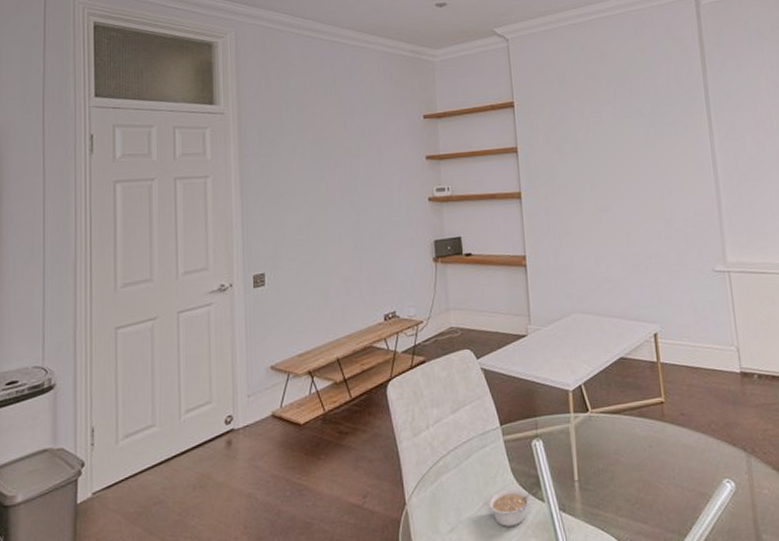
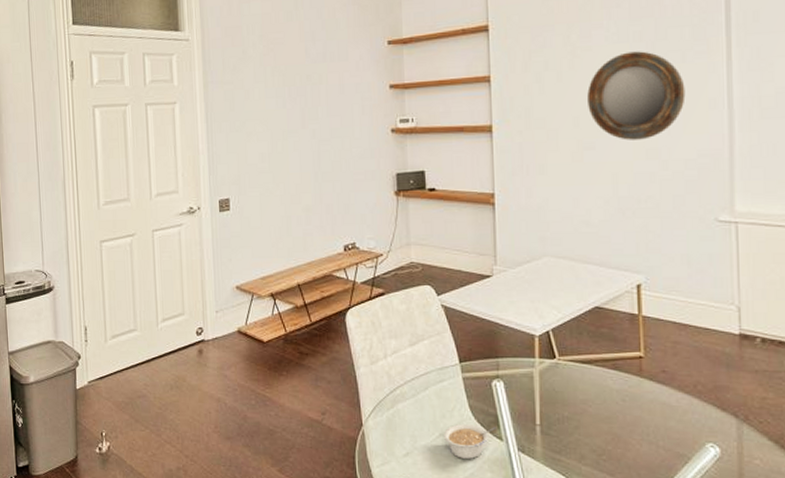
home mirror: none [601,125,680,203] -> present [587,51,686,140]

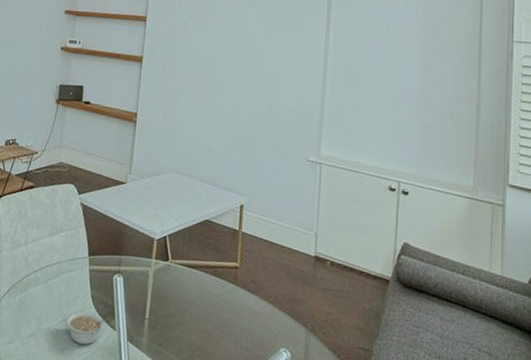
home mirror: present [587,51,686,140] -> none [219,15,294,87]

